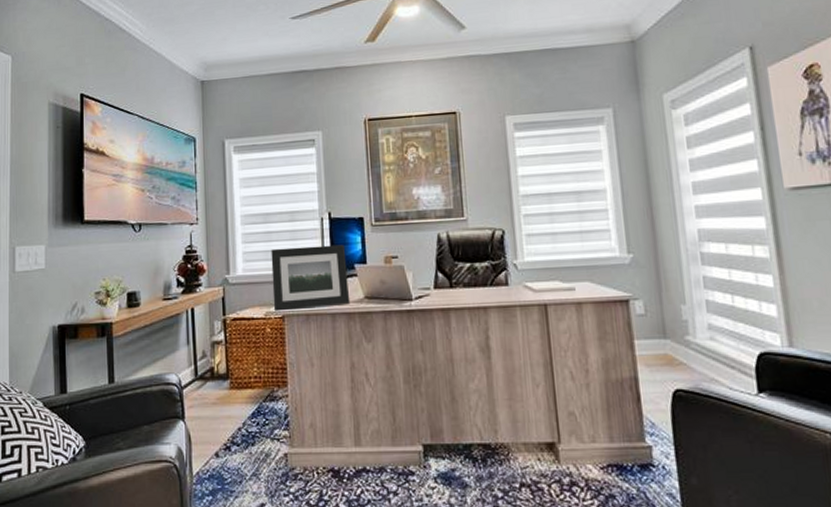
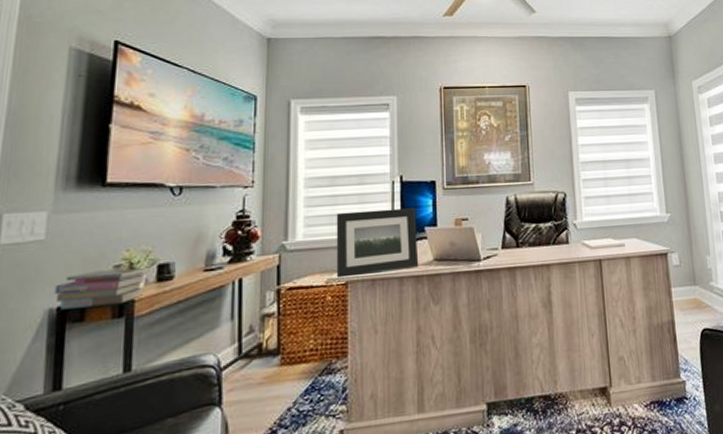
books: none [55,294,121,328] -> present [54,267,150,310]

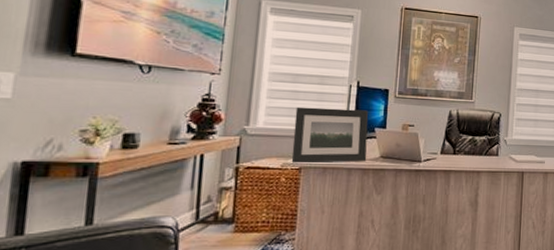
books: present [54,267,150,310] -> none [19,132,115,165]

